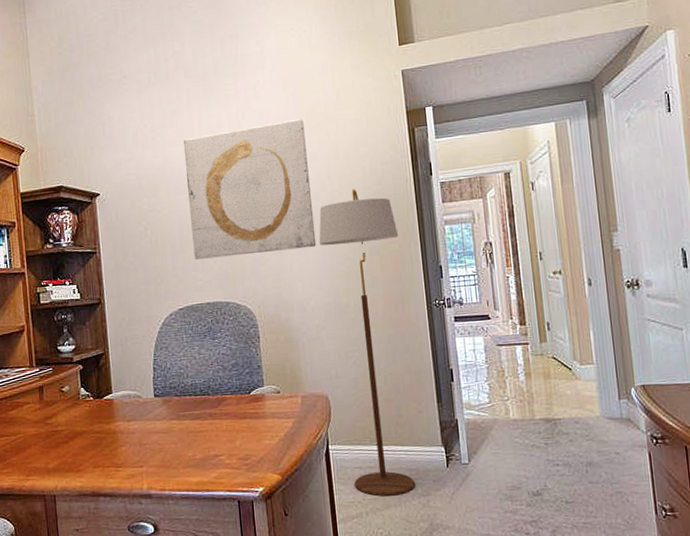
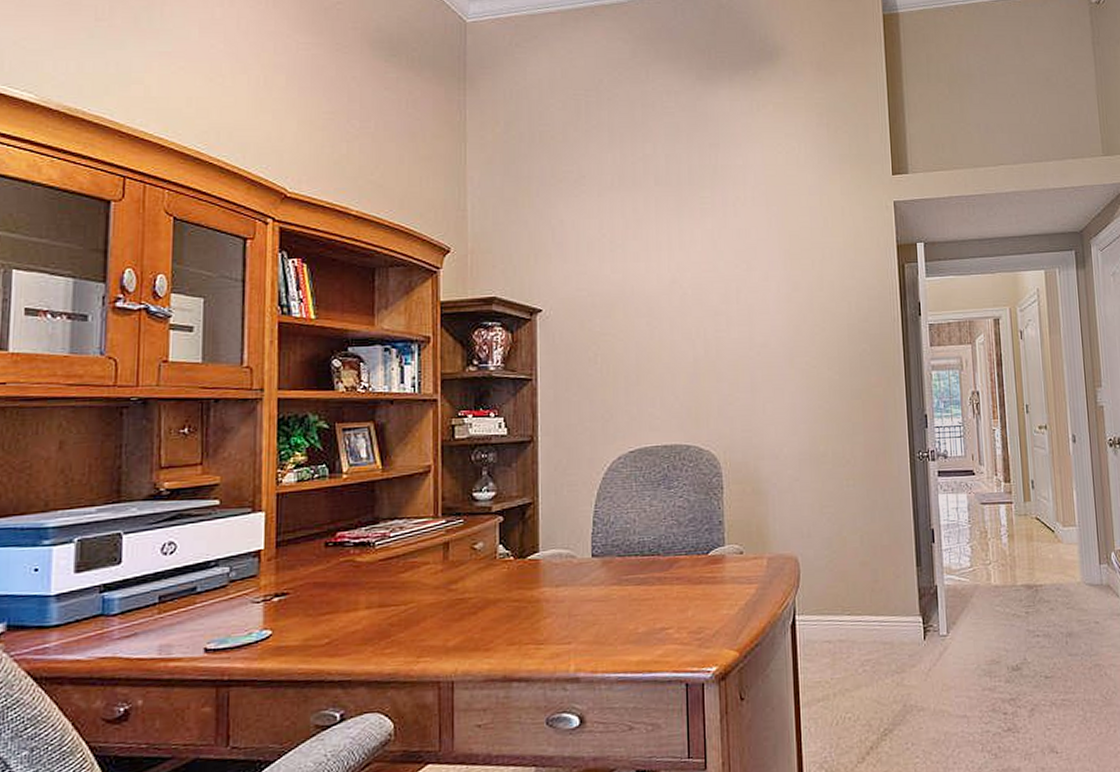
wall art: present [183,118,317,260] -> none [647,242,794,394]
floor lamp: present [319,189,415,496] -> none [796,325,889,675]

